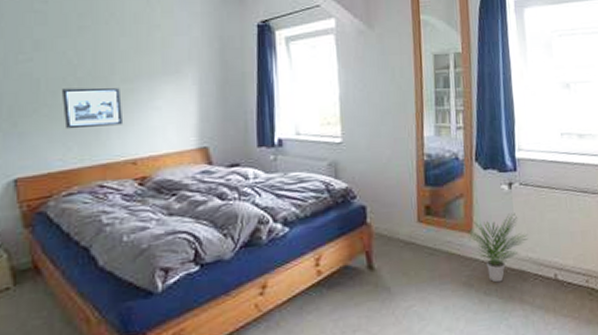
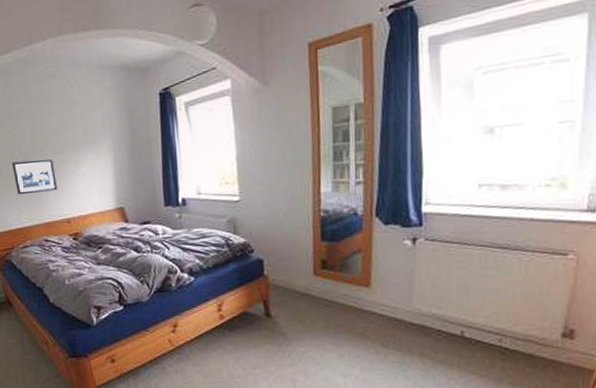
potted plant: present [466,213,529,283] -> none [363,269,433,336]

